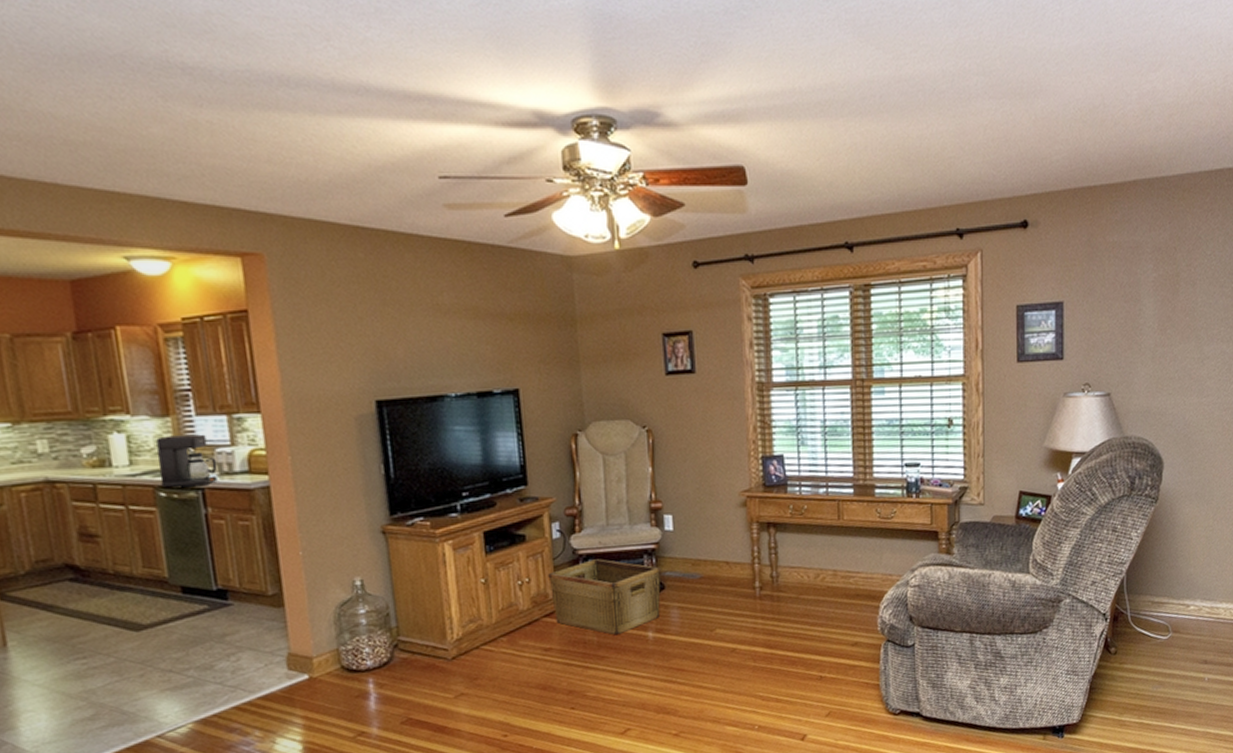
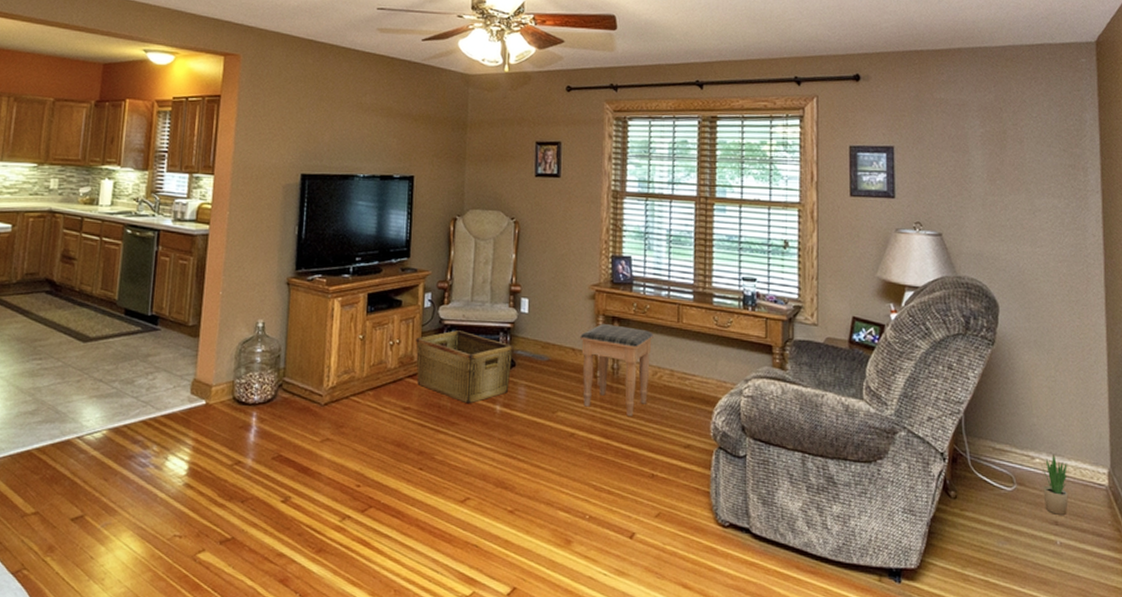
coffee maker: present [156,434,218,488] -> none [129,185,174,228]
footstool: none [734,531,813,623] -> present [580,324,654,416]
potted plant: none [1195,599,1219,655] -> present [1041,454,1068,516]

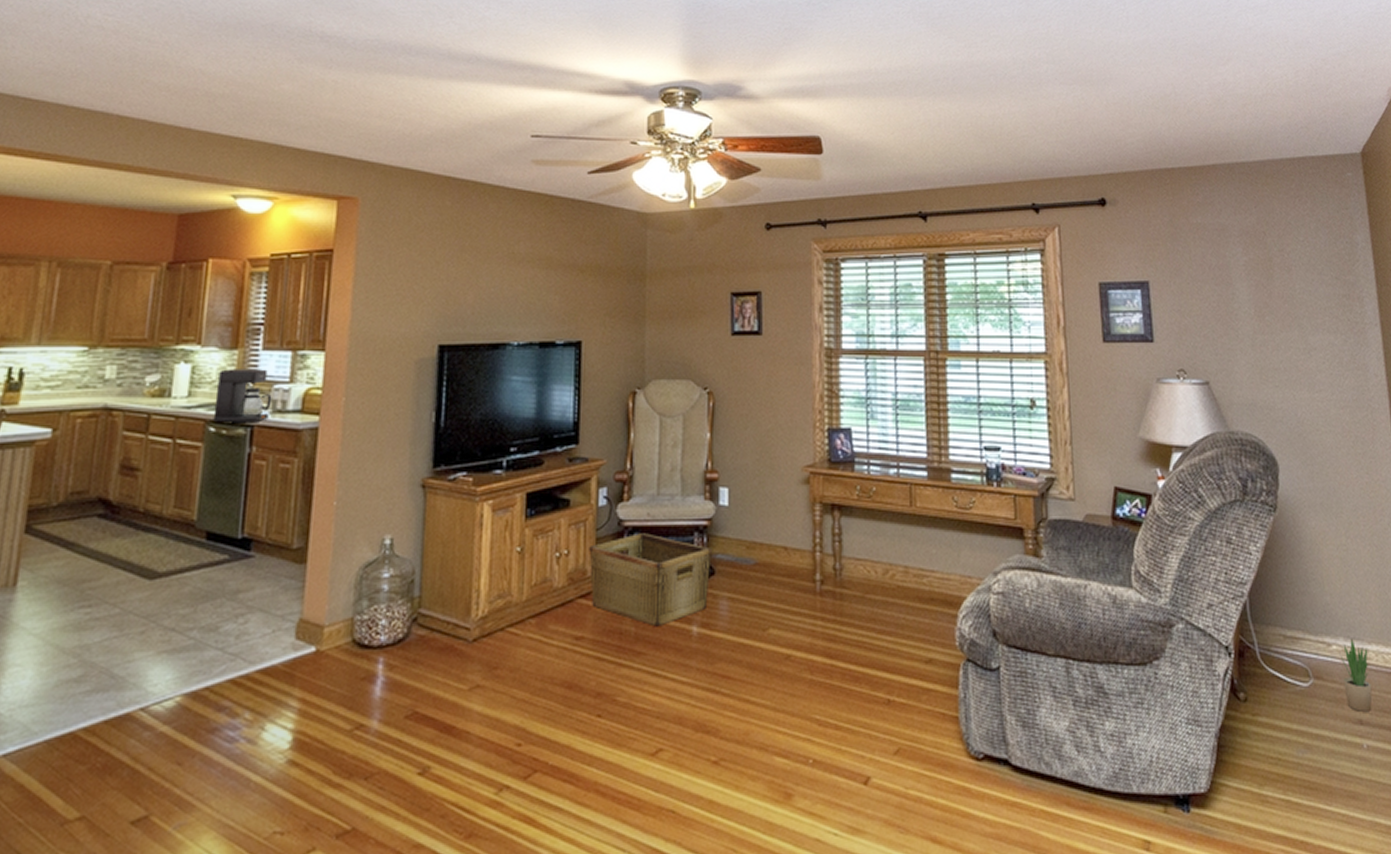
coffee maker: none [129,185,174,228] -> present [213,369,272,423]
footstool: present [580,324,654,416] -> none [794,514,882,628]

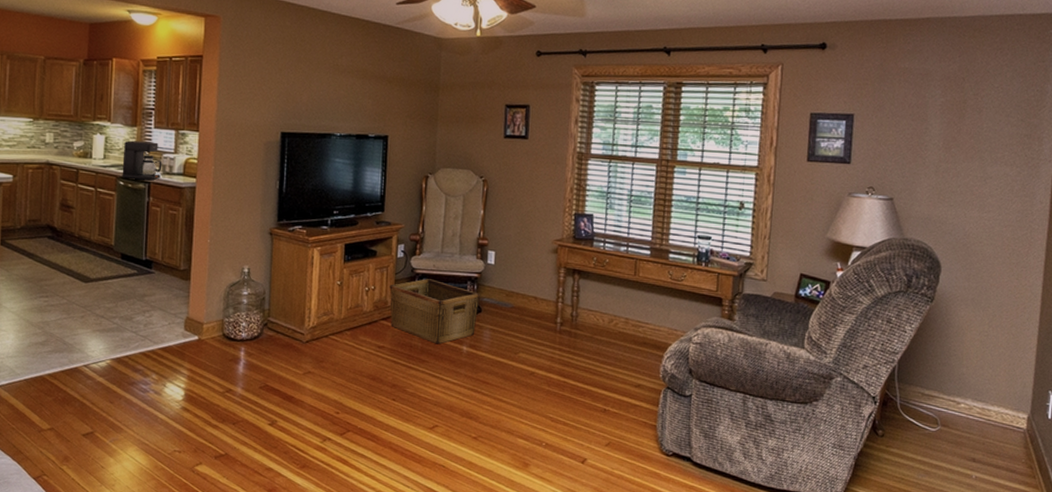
potted plant: present [1339,638,1372,713] -> none [964,400,990,454]

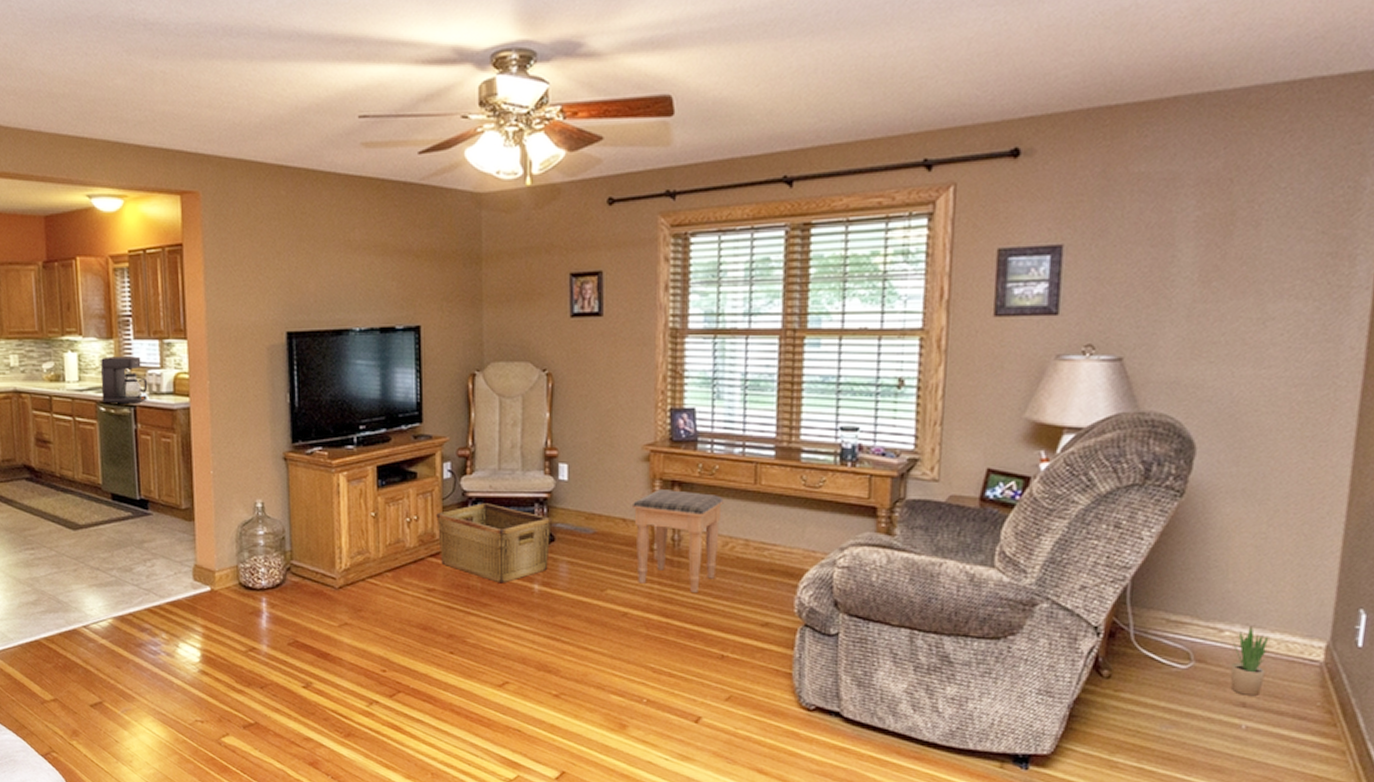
footstool: none [543,276,611,358] -> present [633,490,724,592]
potted plant: none [964,400,990,454] -> present [1230,625,1269,697]

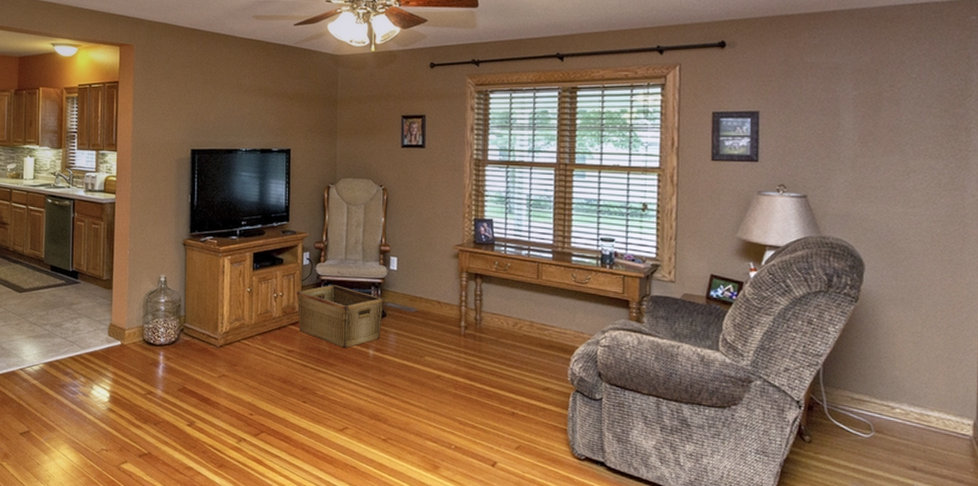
coffee maker: present [100,356,148,404] -> none [50,161,85,198]
footstool: present [633,490,724,592] -> none [445,280,514,361]
potted plant: present [1230,625,1269,697] -> none [902,405,930,463]

